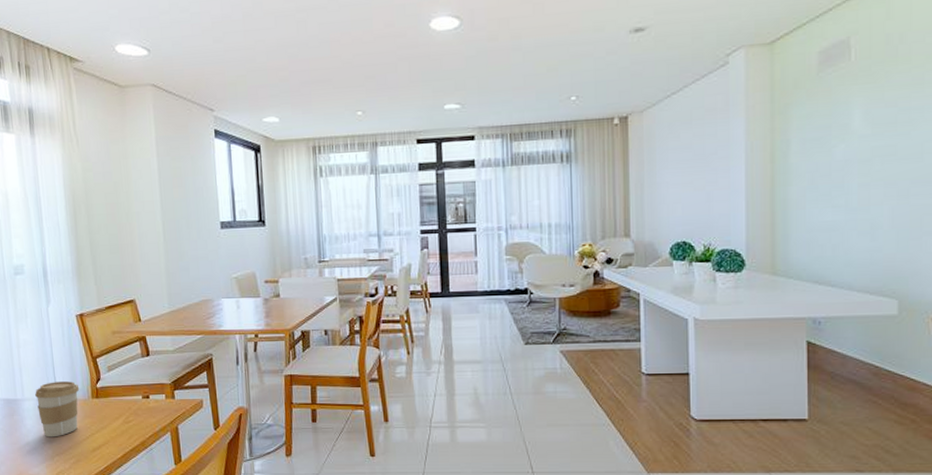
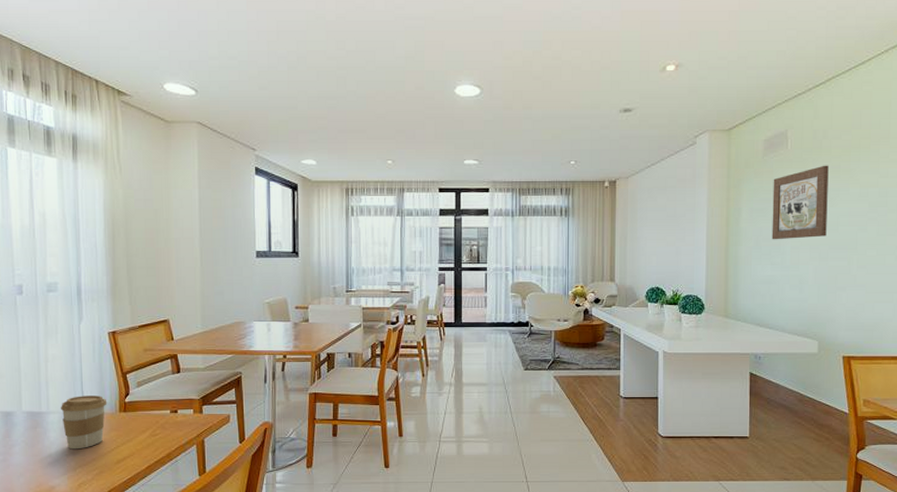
wall art: none [832,77,908,177] -> present [771,165,829,240]

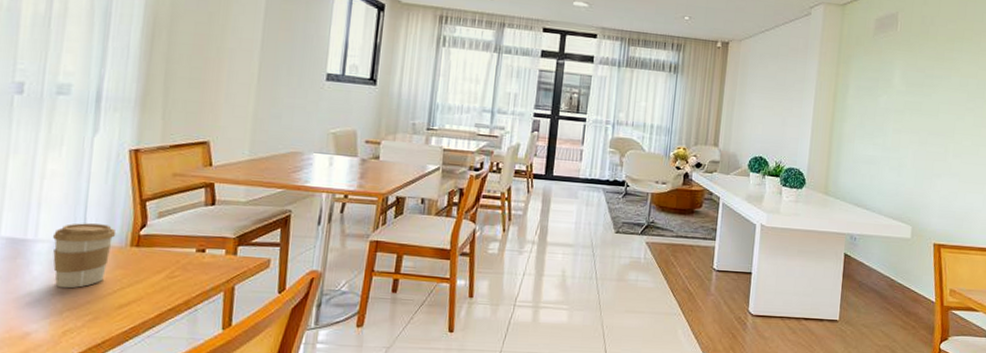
wall art: present [771,165,829,240] -> none [875,51,934,122]

